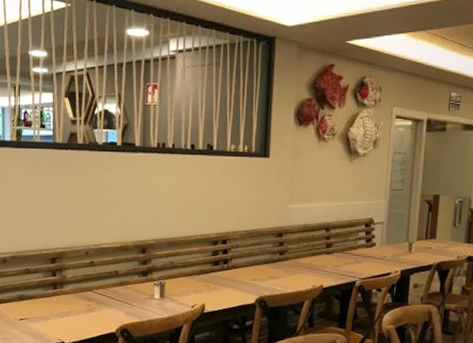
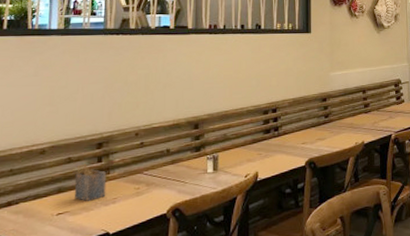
napkin holder: none [33,276,61,311] -> present [74,163,107,201]

